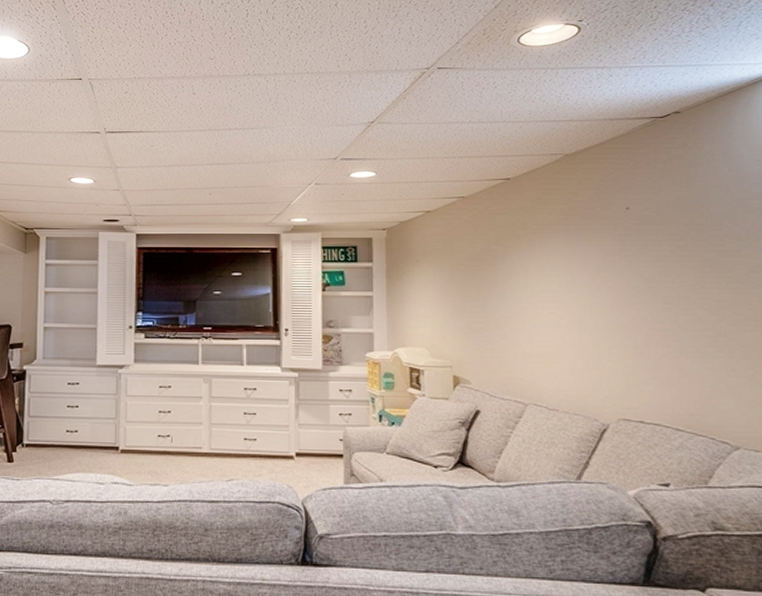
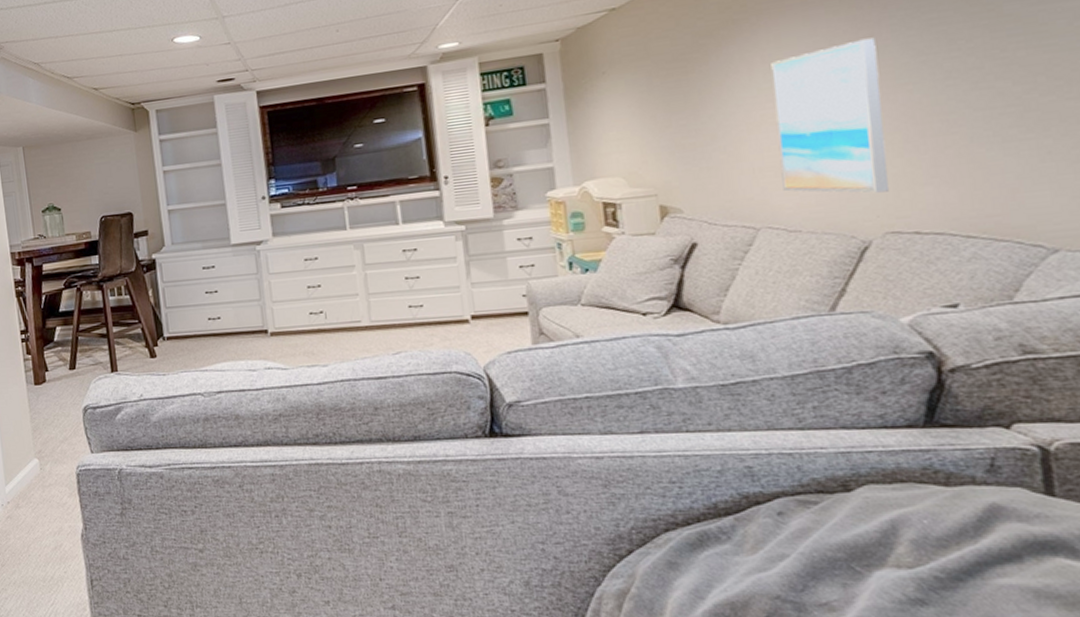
wall art: none [542,263,623,386] -> present [771,37,890,194]

